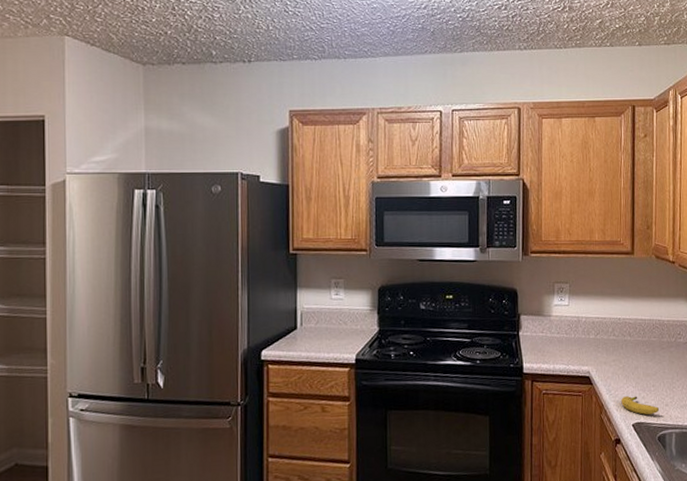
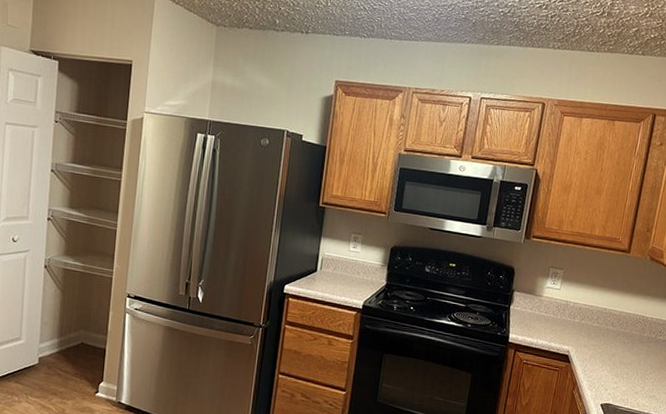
fruit: present [621,396,659,415] -> none [594,378,628,399]

